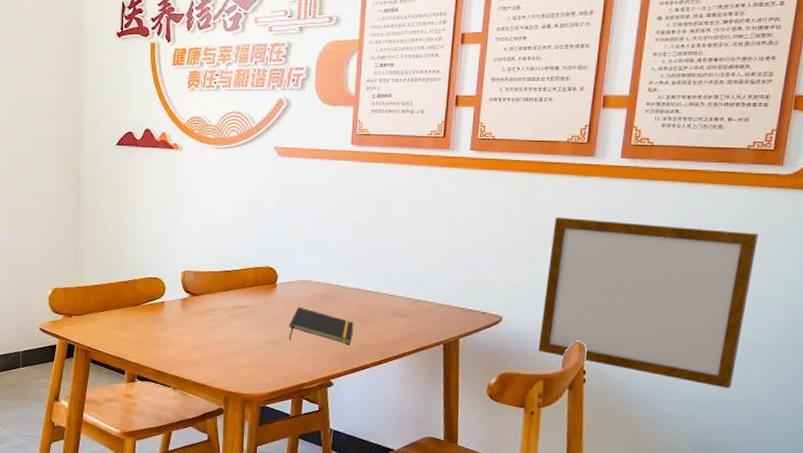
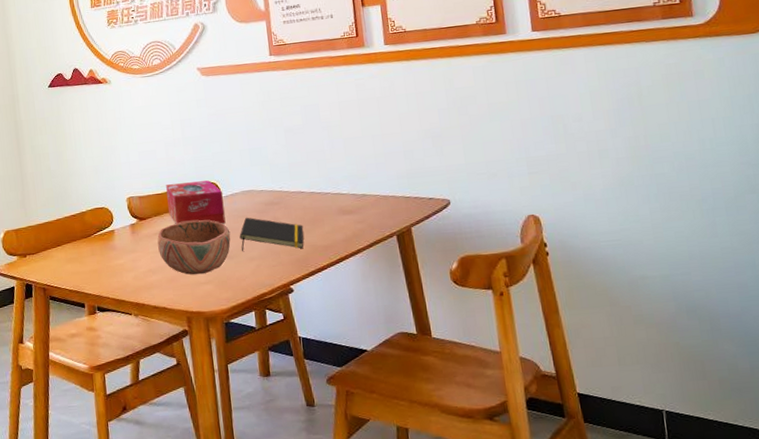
bowl: none [206,303,281,357] -> present [157,220,231,275]
tissue box: none [221,263,279,310] -> present [166,180,226,225]
writing board: present [538,217,759,388] -> none [481,84,701,243]

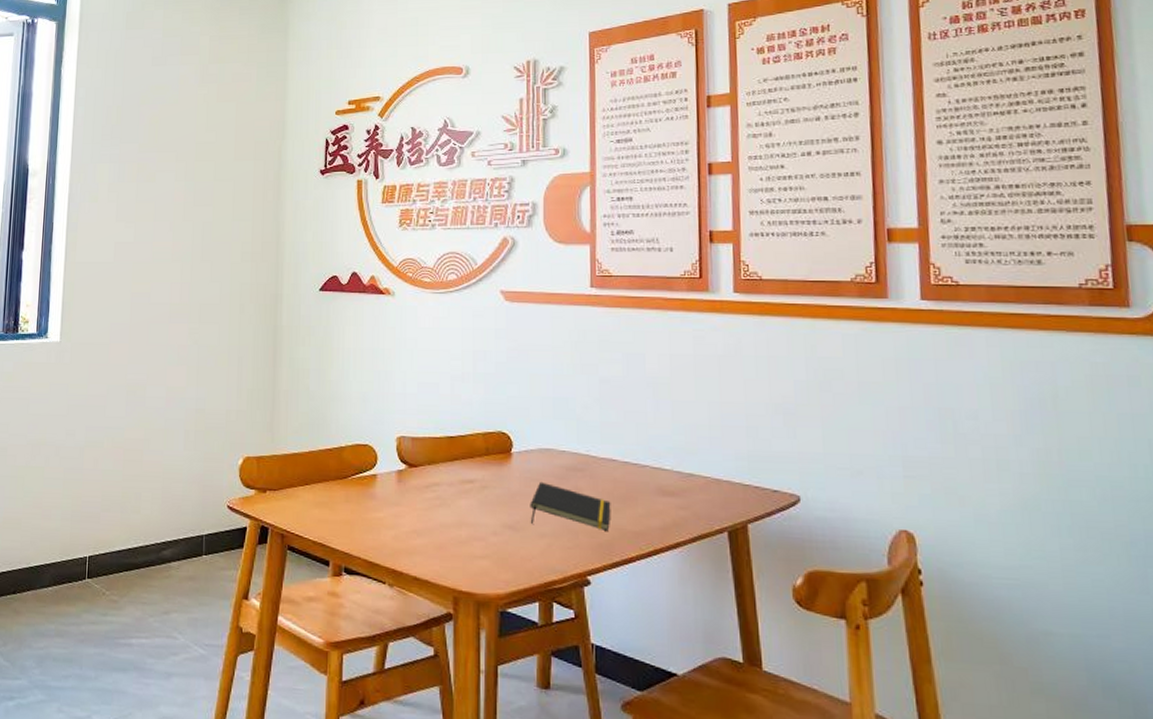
bowl: present [157,220,231,275] -> none [428,476,519,545]
tissue box: present [166,180,226,225] -> none [445,428,515,486]

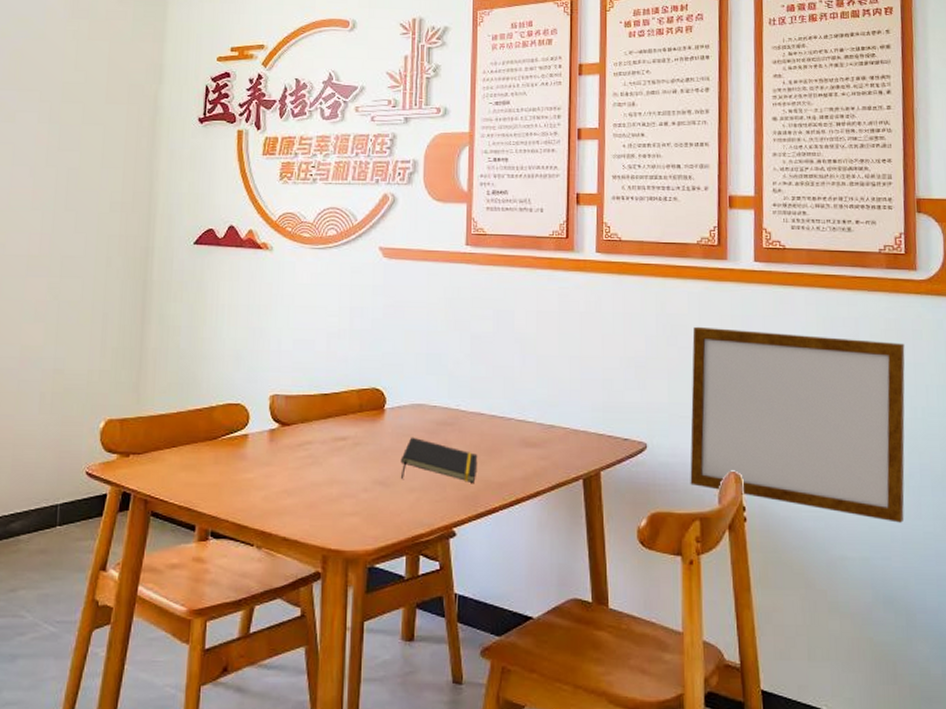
writing board: none [849,371,1126,597] -> present [690,326,905,523]

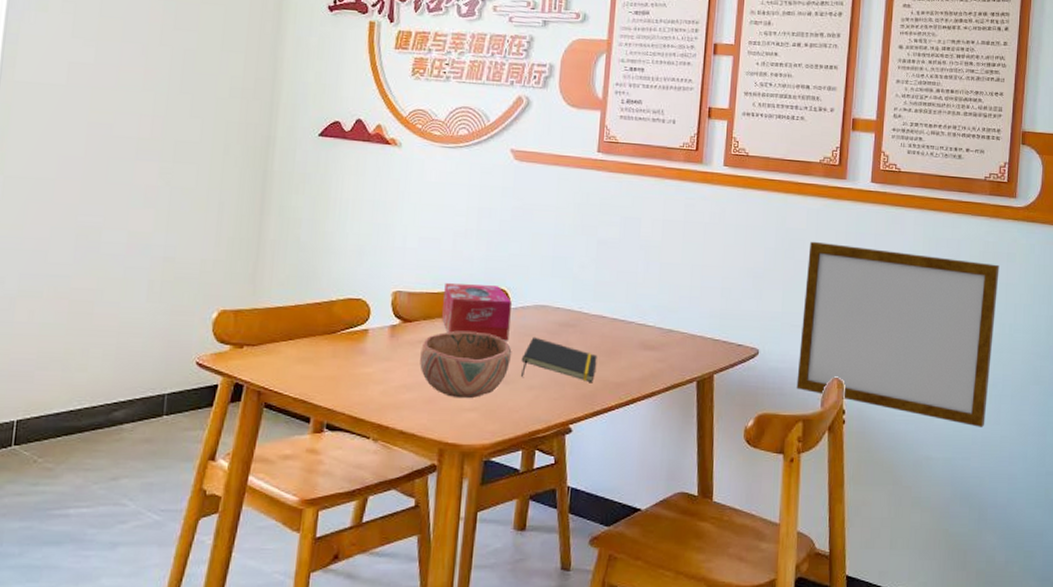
bowl: none [300,434,391,503] -> present [420,331,512,399]
tissue box: none [318,385,388,442] -> present [441,283,512,341]

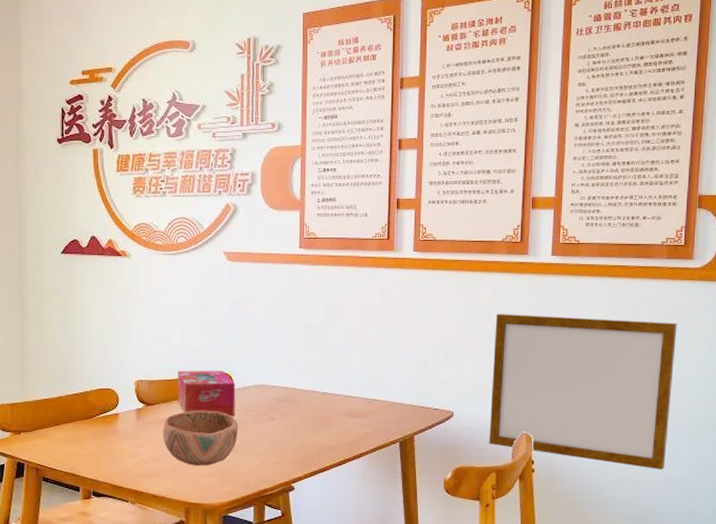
notepad: present [520,337,597,382] -> none [247,412,312,447]

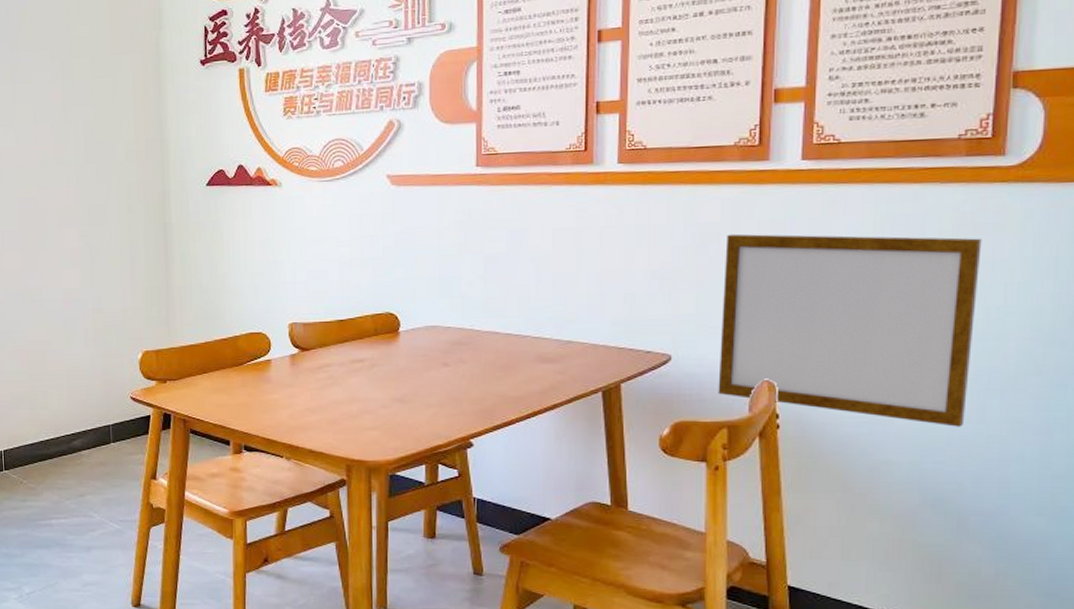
bowl: present [163,411,239,466] -> none [320,356,407,419]
tissue box: present [177,371,235,417] -> none [335,310,402,363]

